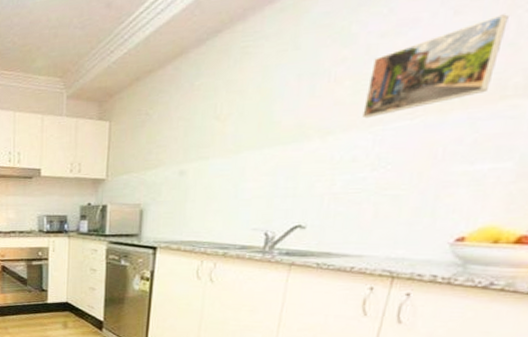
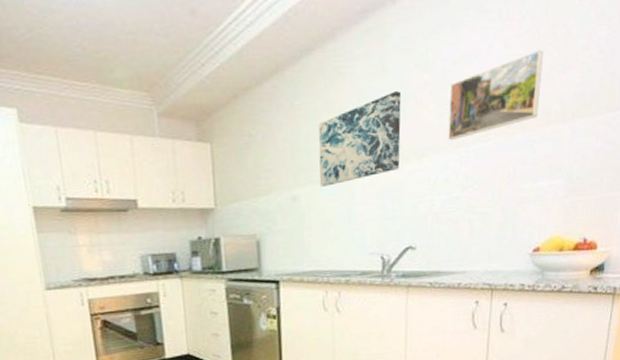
wall art: none [209,68,312,163] -> present [318,91,401,187]

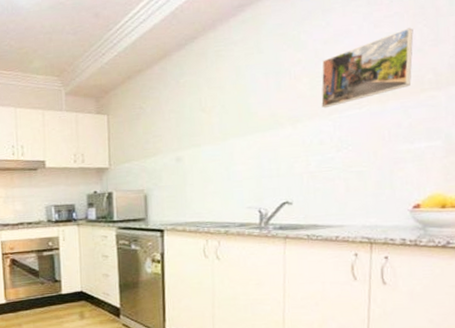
wall art: present [318,91,401,187] -> none [200,68,276,149]

